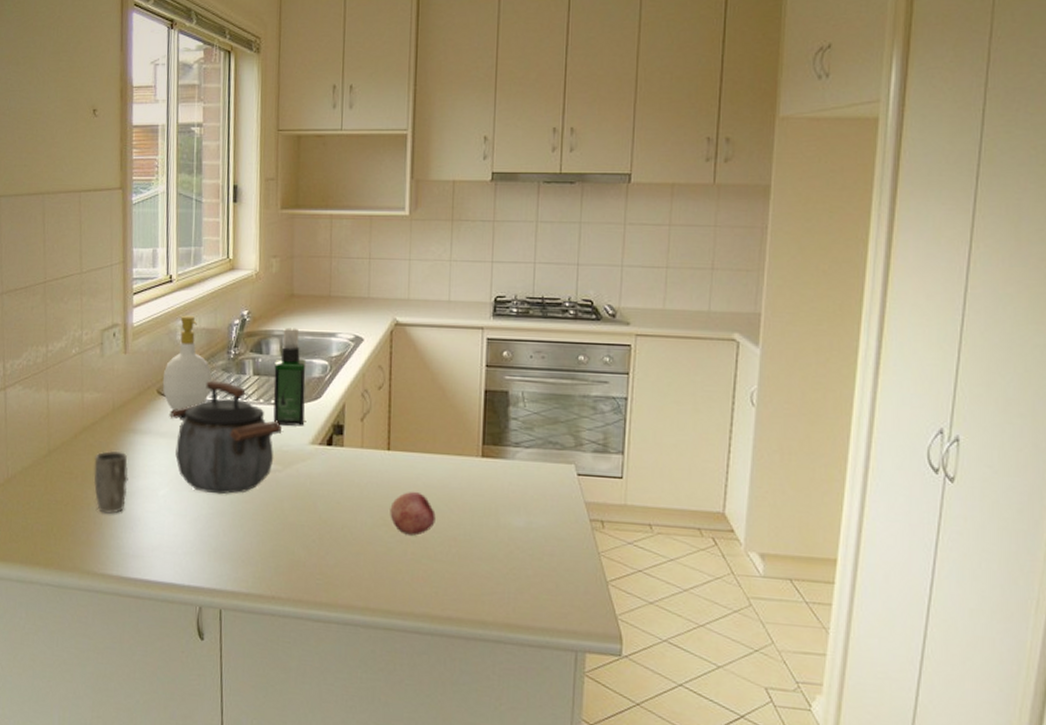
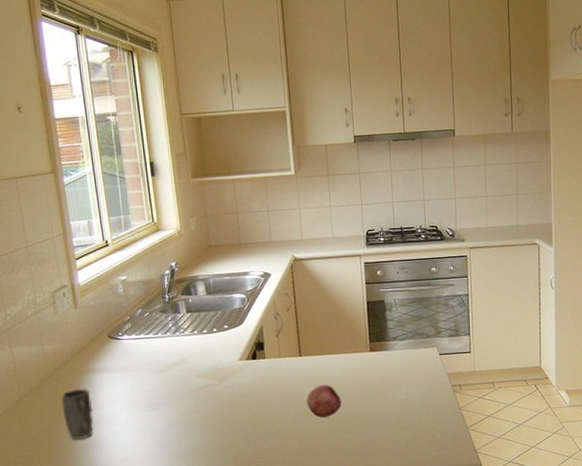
soap bottle: present [162,315,212,410] -> none [111,271,153,349]
kettle: present [171,380,281,495] -> none [122,321,215,410]
spray bottle: present [273,327,307,426] -> none [202,271,233,349]

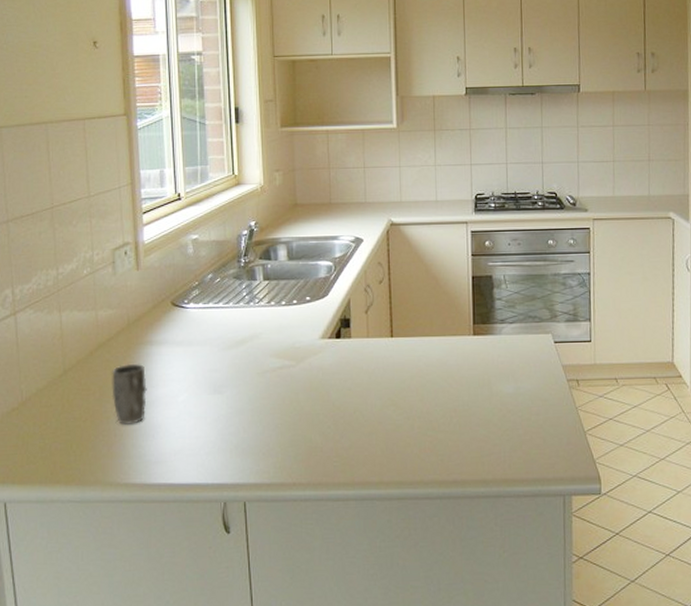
fruit: present [306,384,342,418] -> none [396,371,437,411]

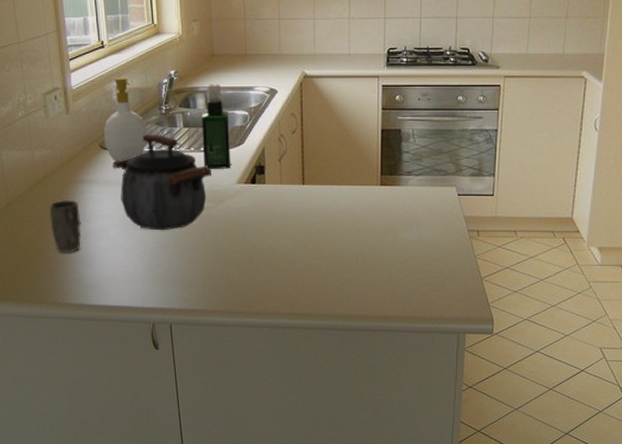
soap bottle: none [176,229,224,319] -> present [103,77,147,161]
kettle: none [186,288,293,394] -> present [114,133,211,231]
spray bottle: none [283,234,315,324] -> present [201,84,231,169]

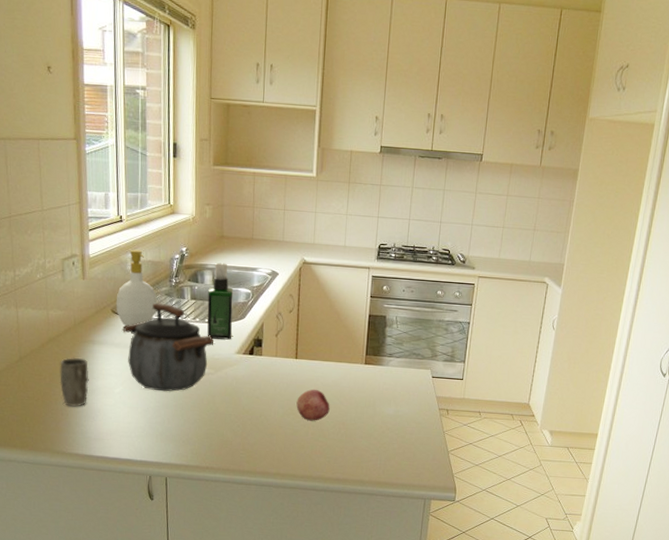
fruit: none [307,217,344,253] -> present [296,389,330,421]

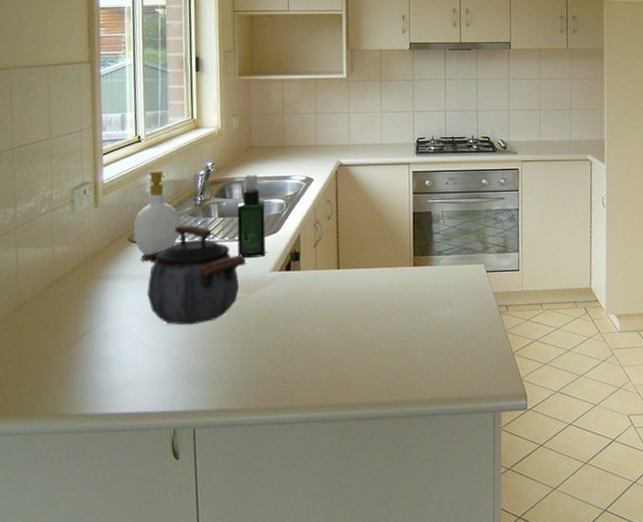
mug: present [60,357,89,407] -> none [65,297,101,357]
fruit: present [296,389,330,421] -> none [342,300,379,338]

